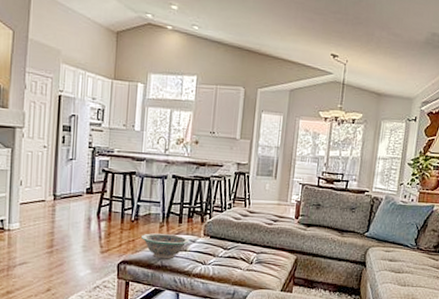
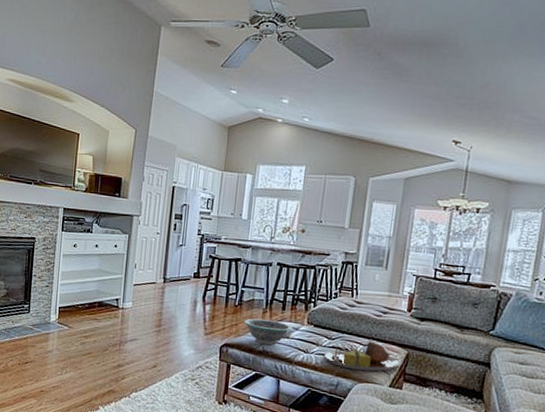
serving tray: none [220,247,290,278] -> present [323,339,400,372]

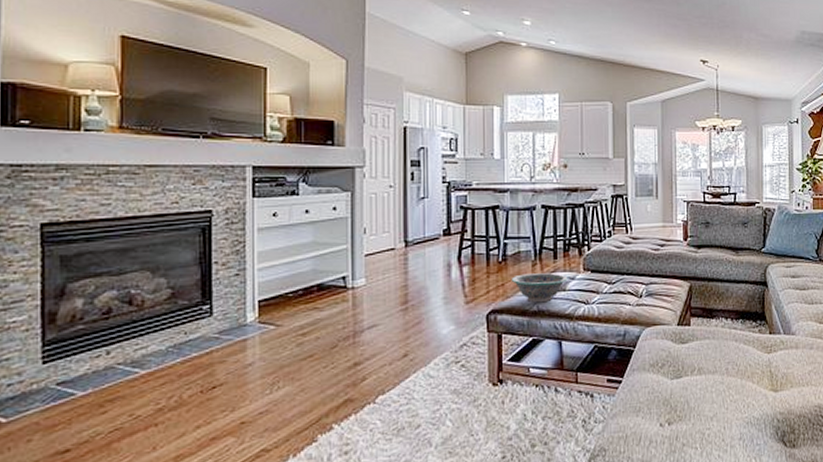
serving tray: present [323,339,400,372] -> none [605,276,684,314]

